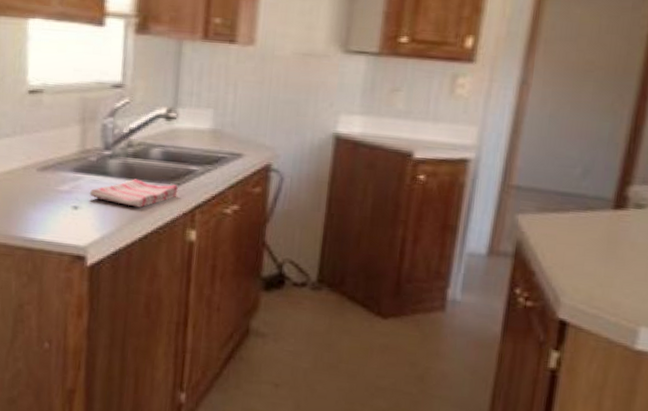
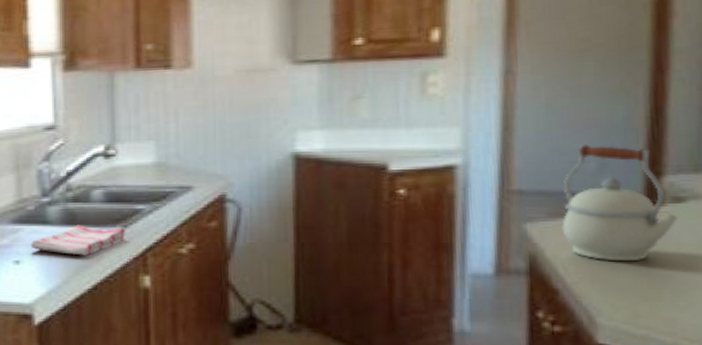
kettle: none [546,151,636,254] -> present [562,143,678,262]

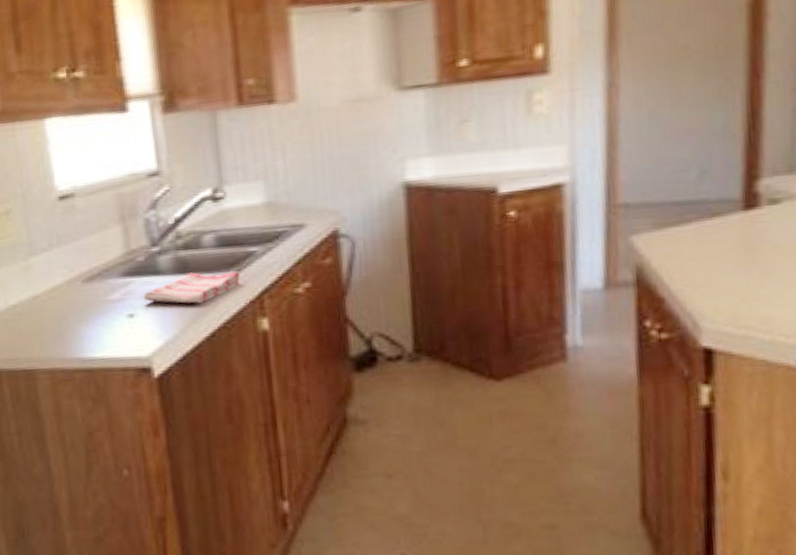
kettle: present [562,143,678,262] -> none [666,152,774,267]

